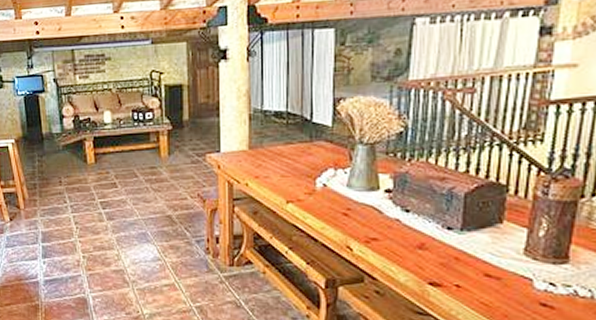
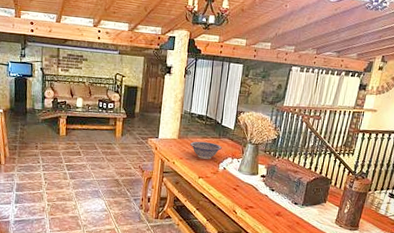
decorative bowl: none [268,149,317,174] -> present [190,141,222,159]

